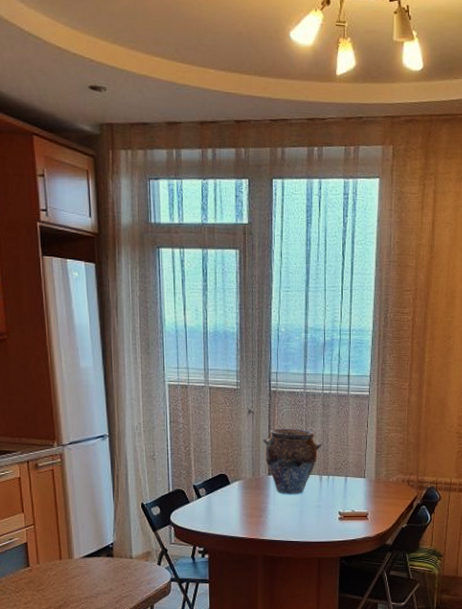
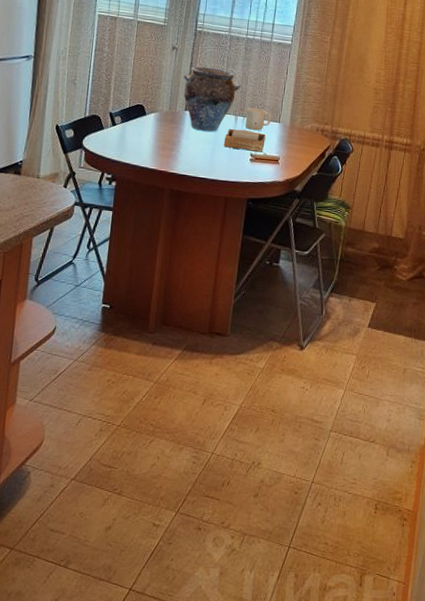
napkin holder: none [311,488,352,510] -> present [223,129,266,153]
mug: none [330,466,356,488] -> present [245,108,272,131]

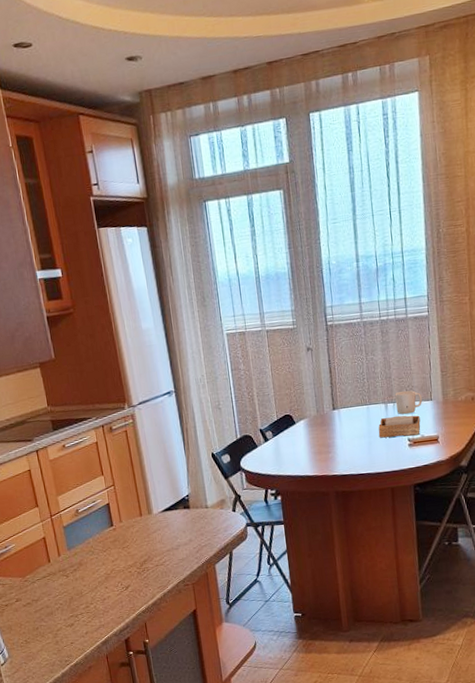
vase: present [183,66,241,133] -> none [324,359,384,428]

